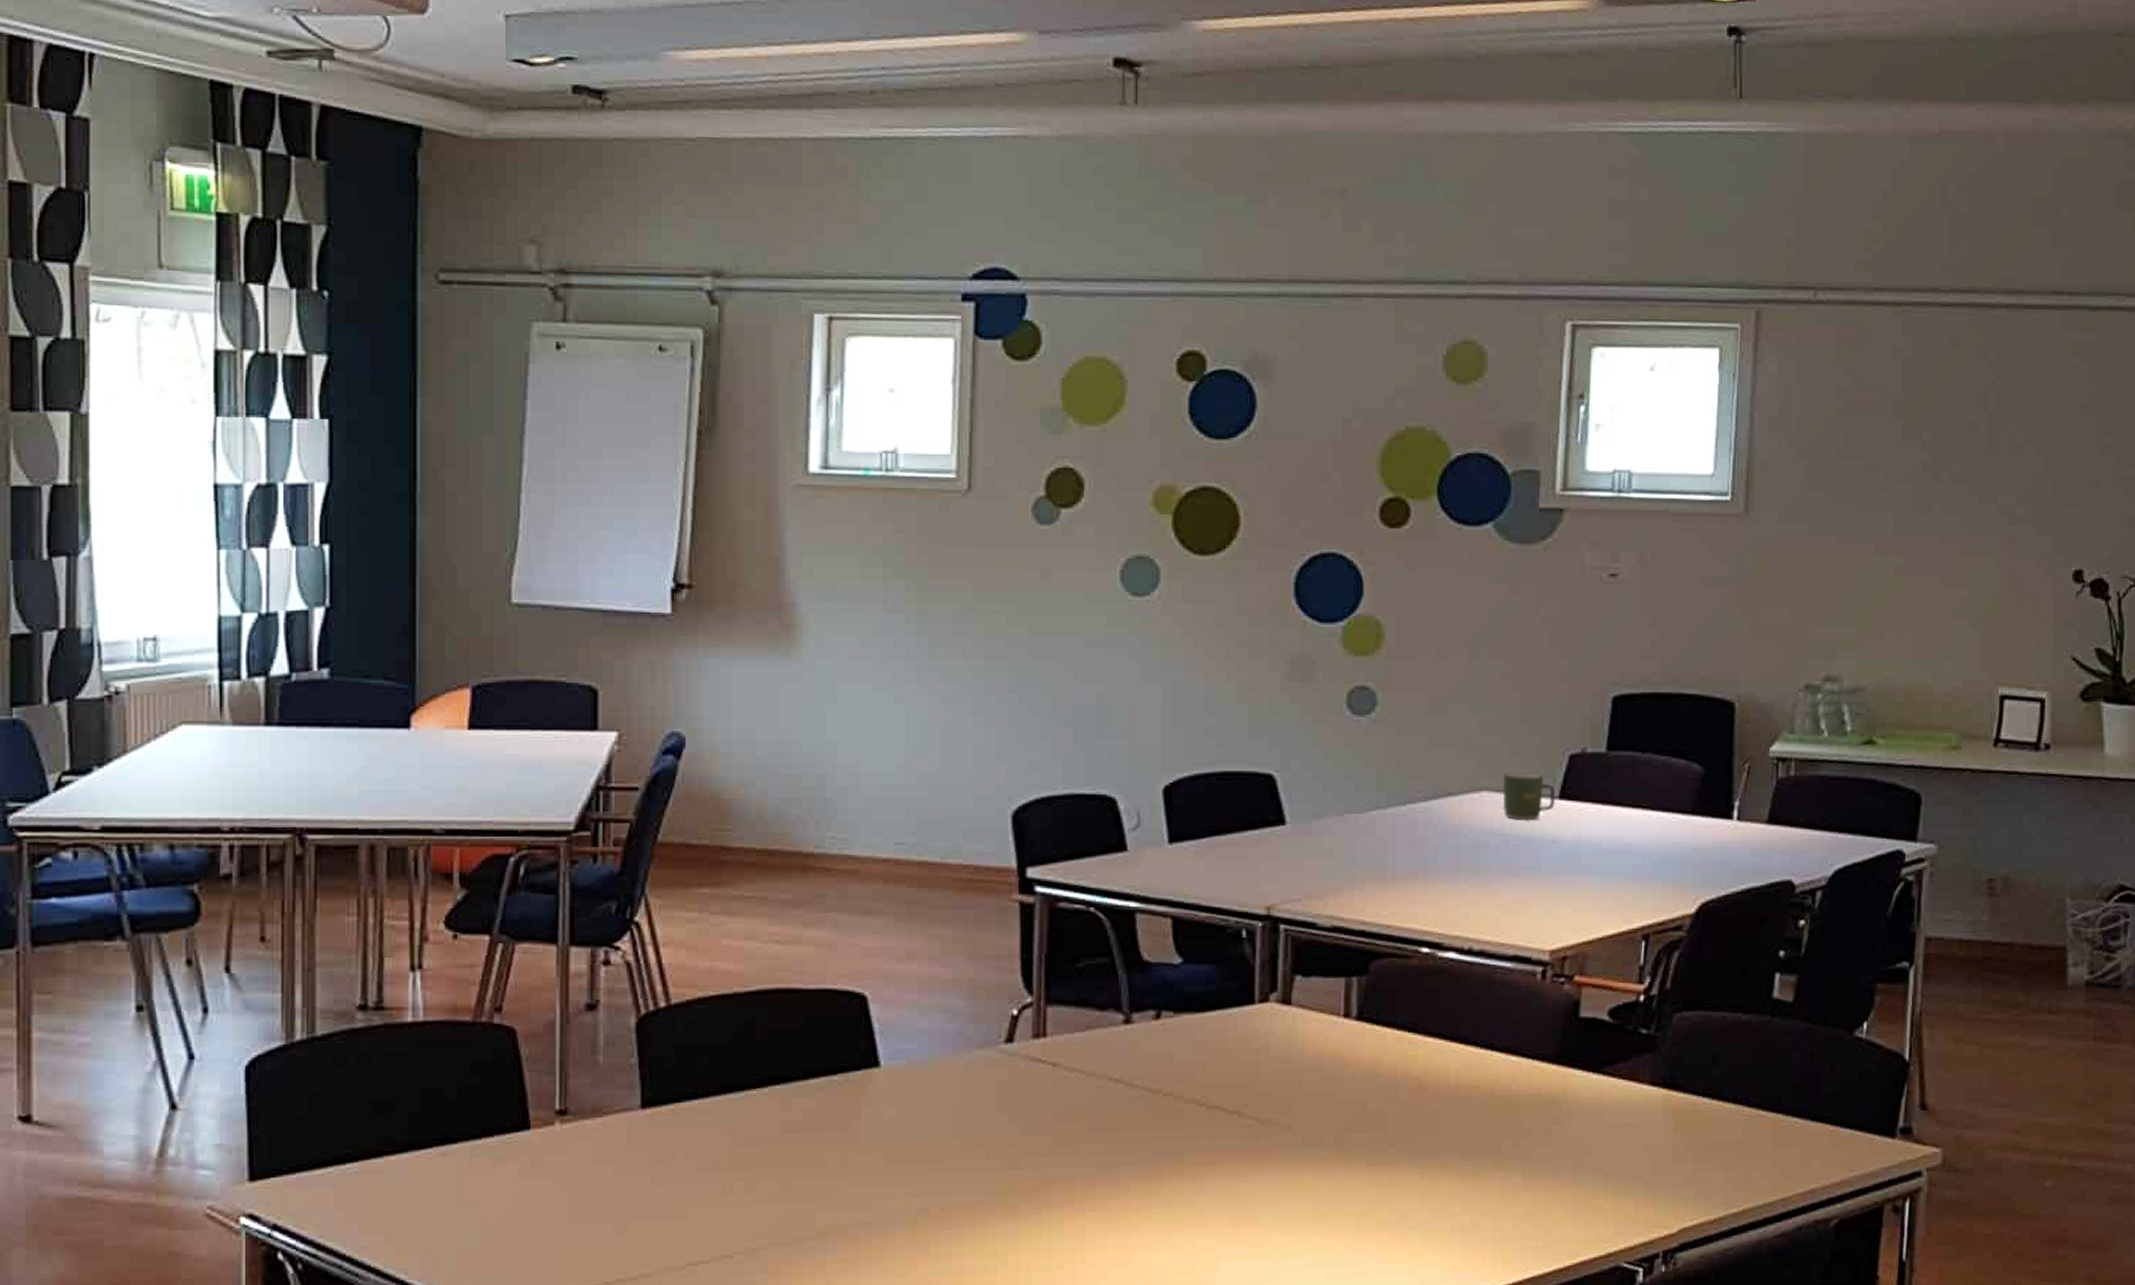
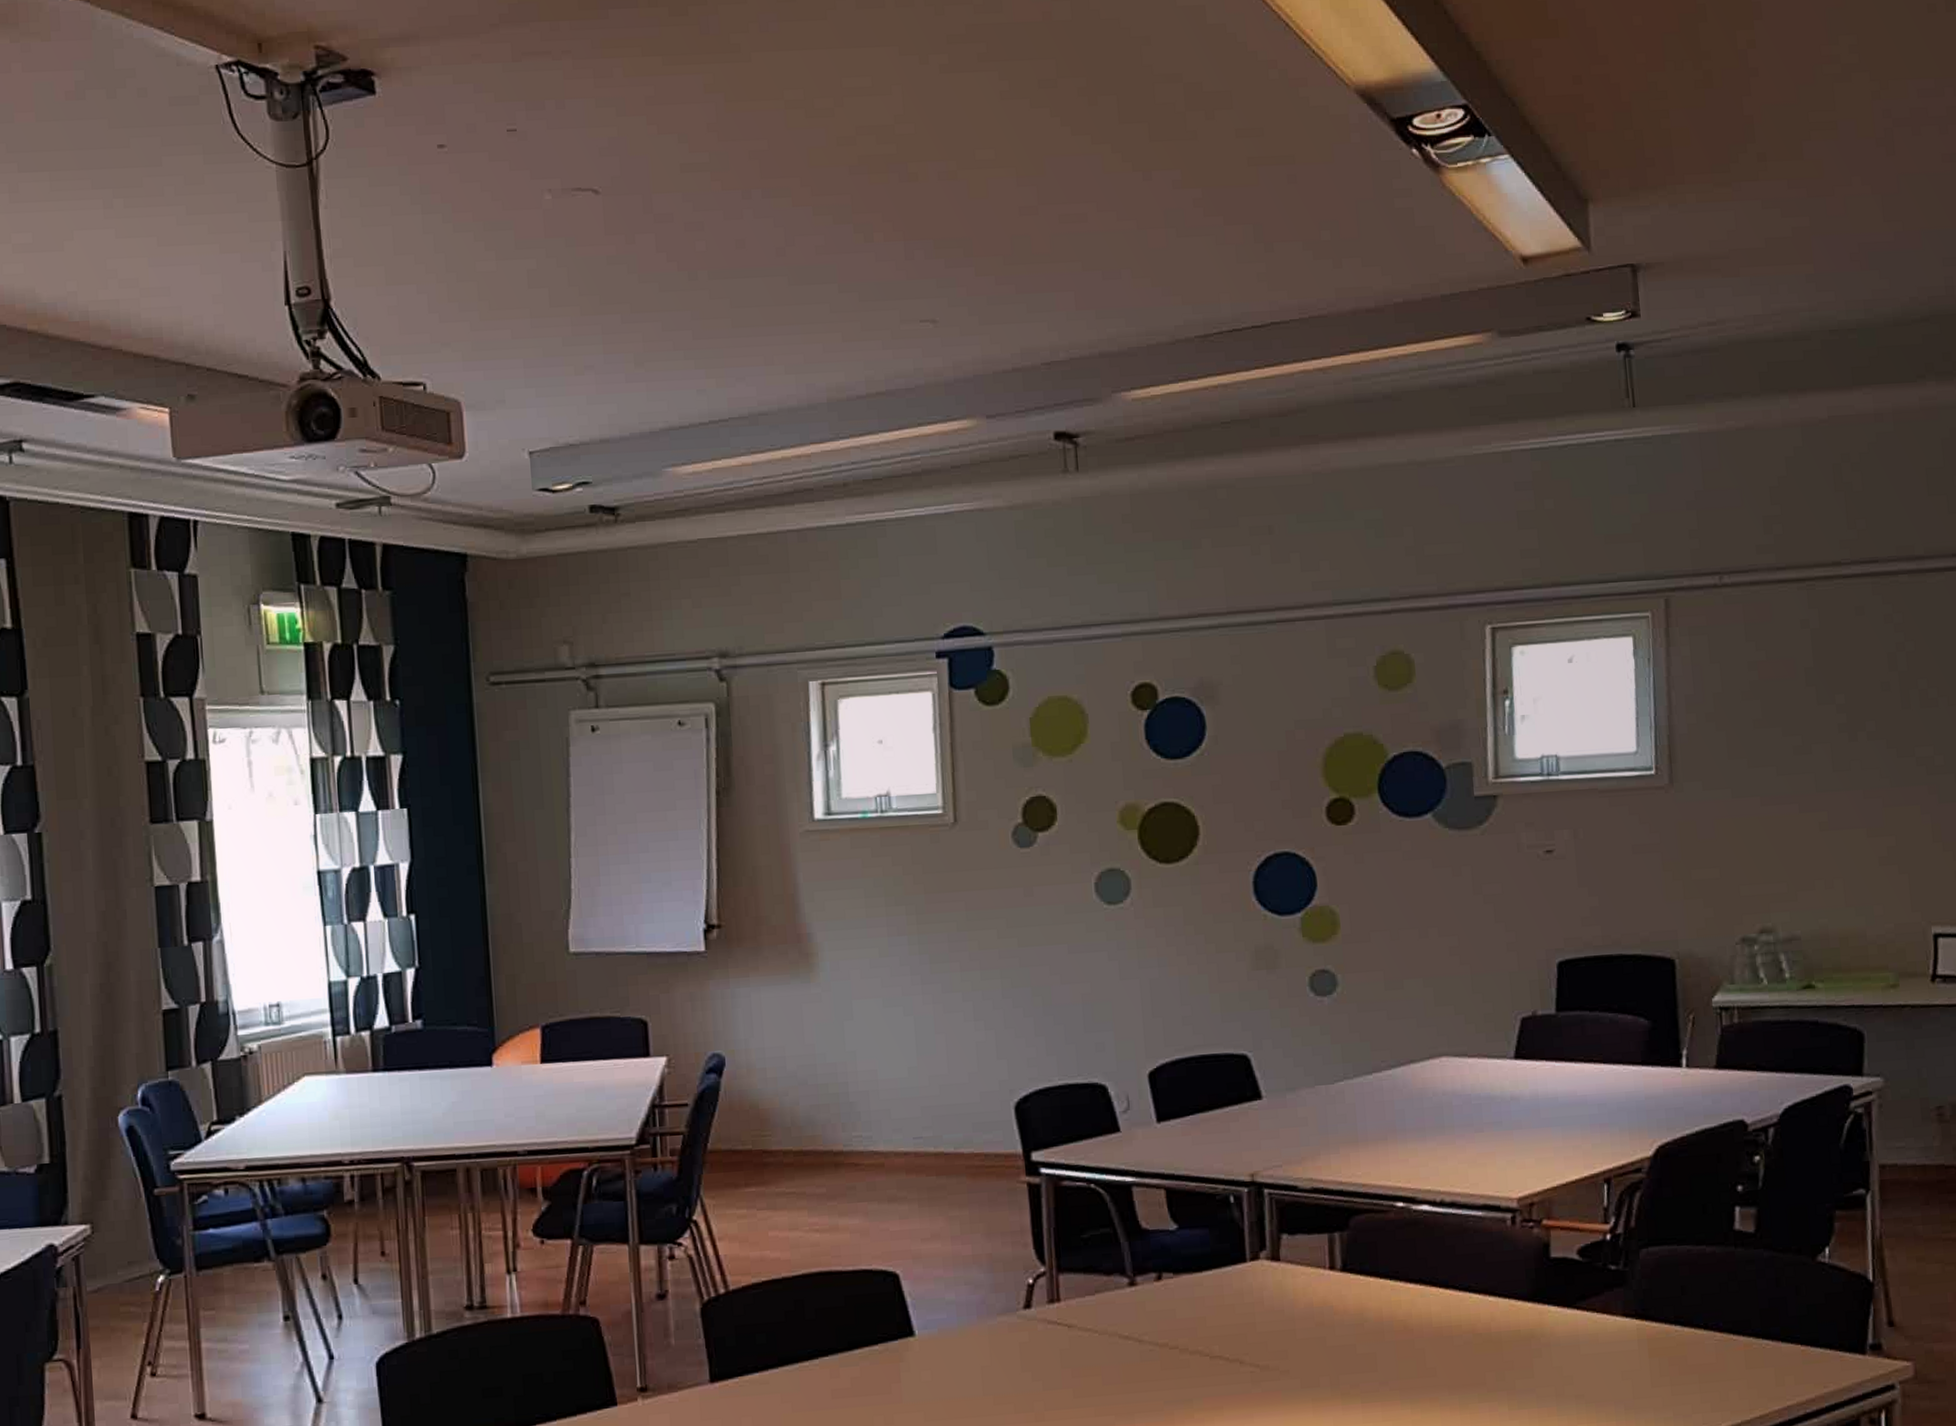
mug: present [1502,771,1556,821] -> none [1460,1036,1512,1081]

